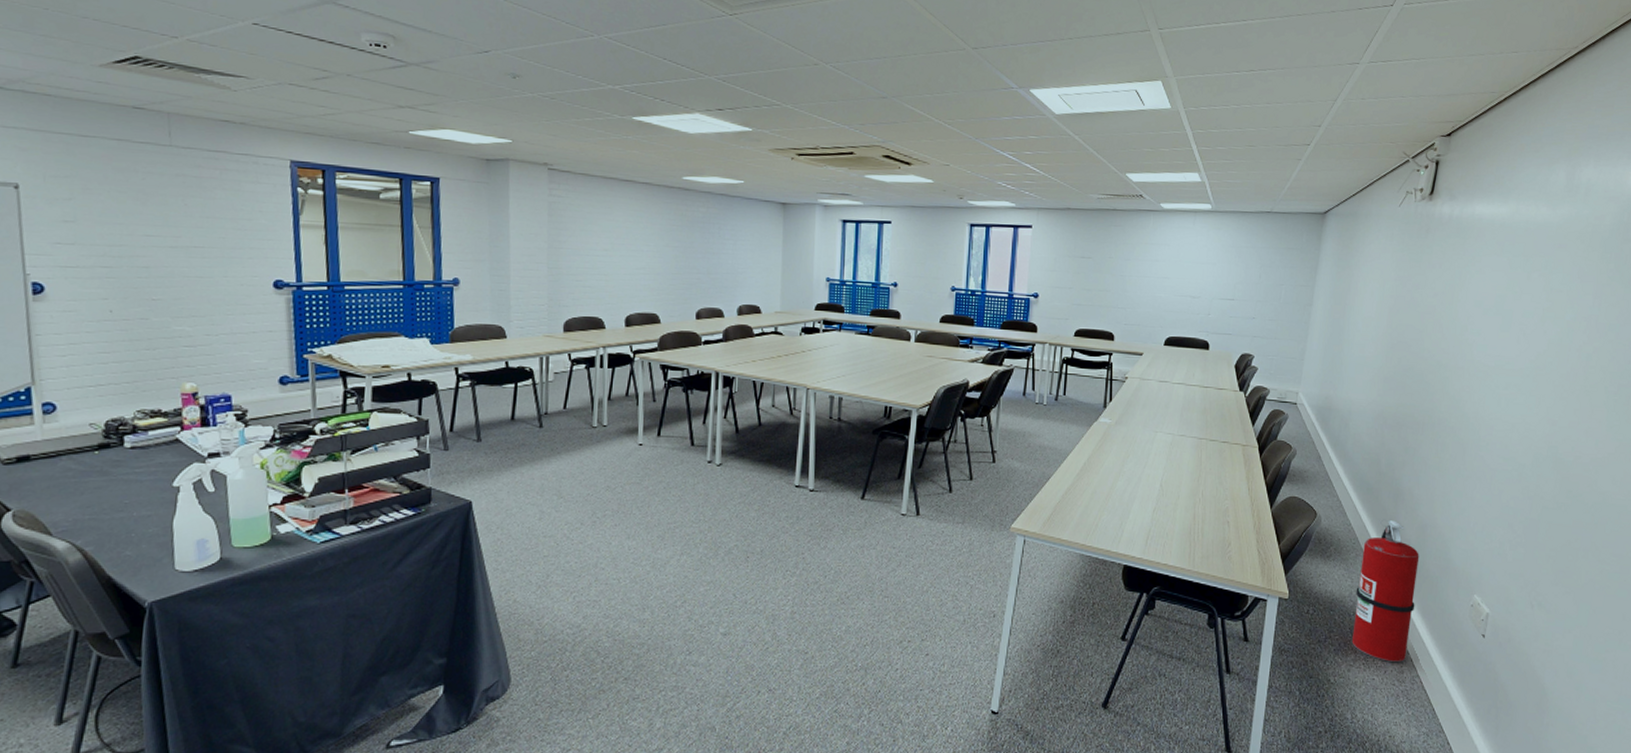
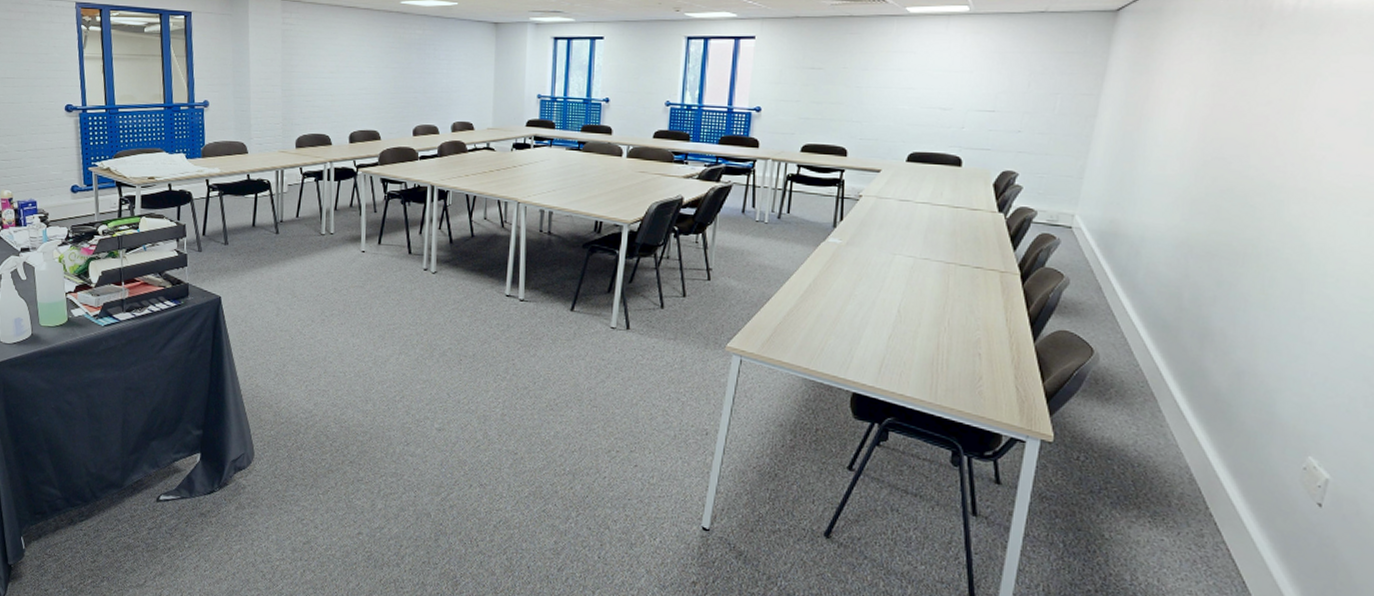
fire extinguisher: present [1351,520,1419,663] -> none [1134,363,1232,526]

